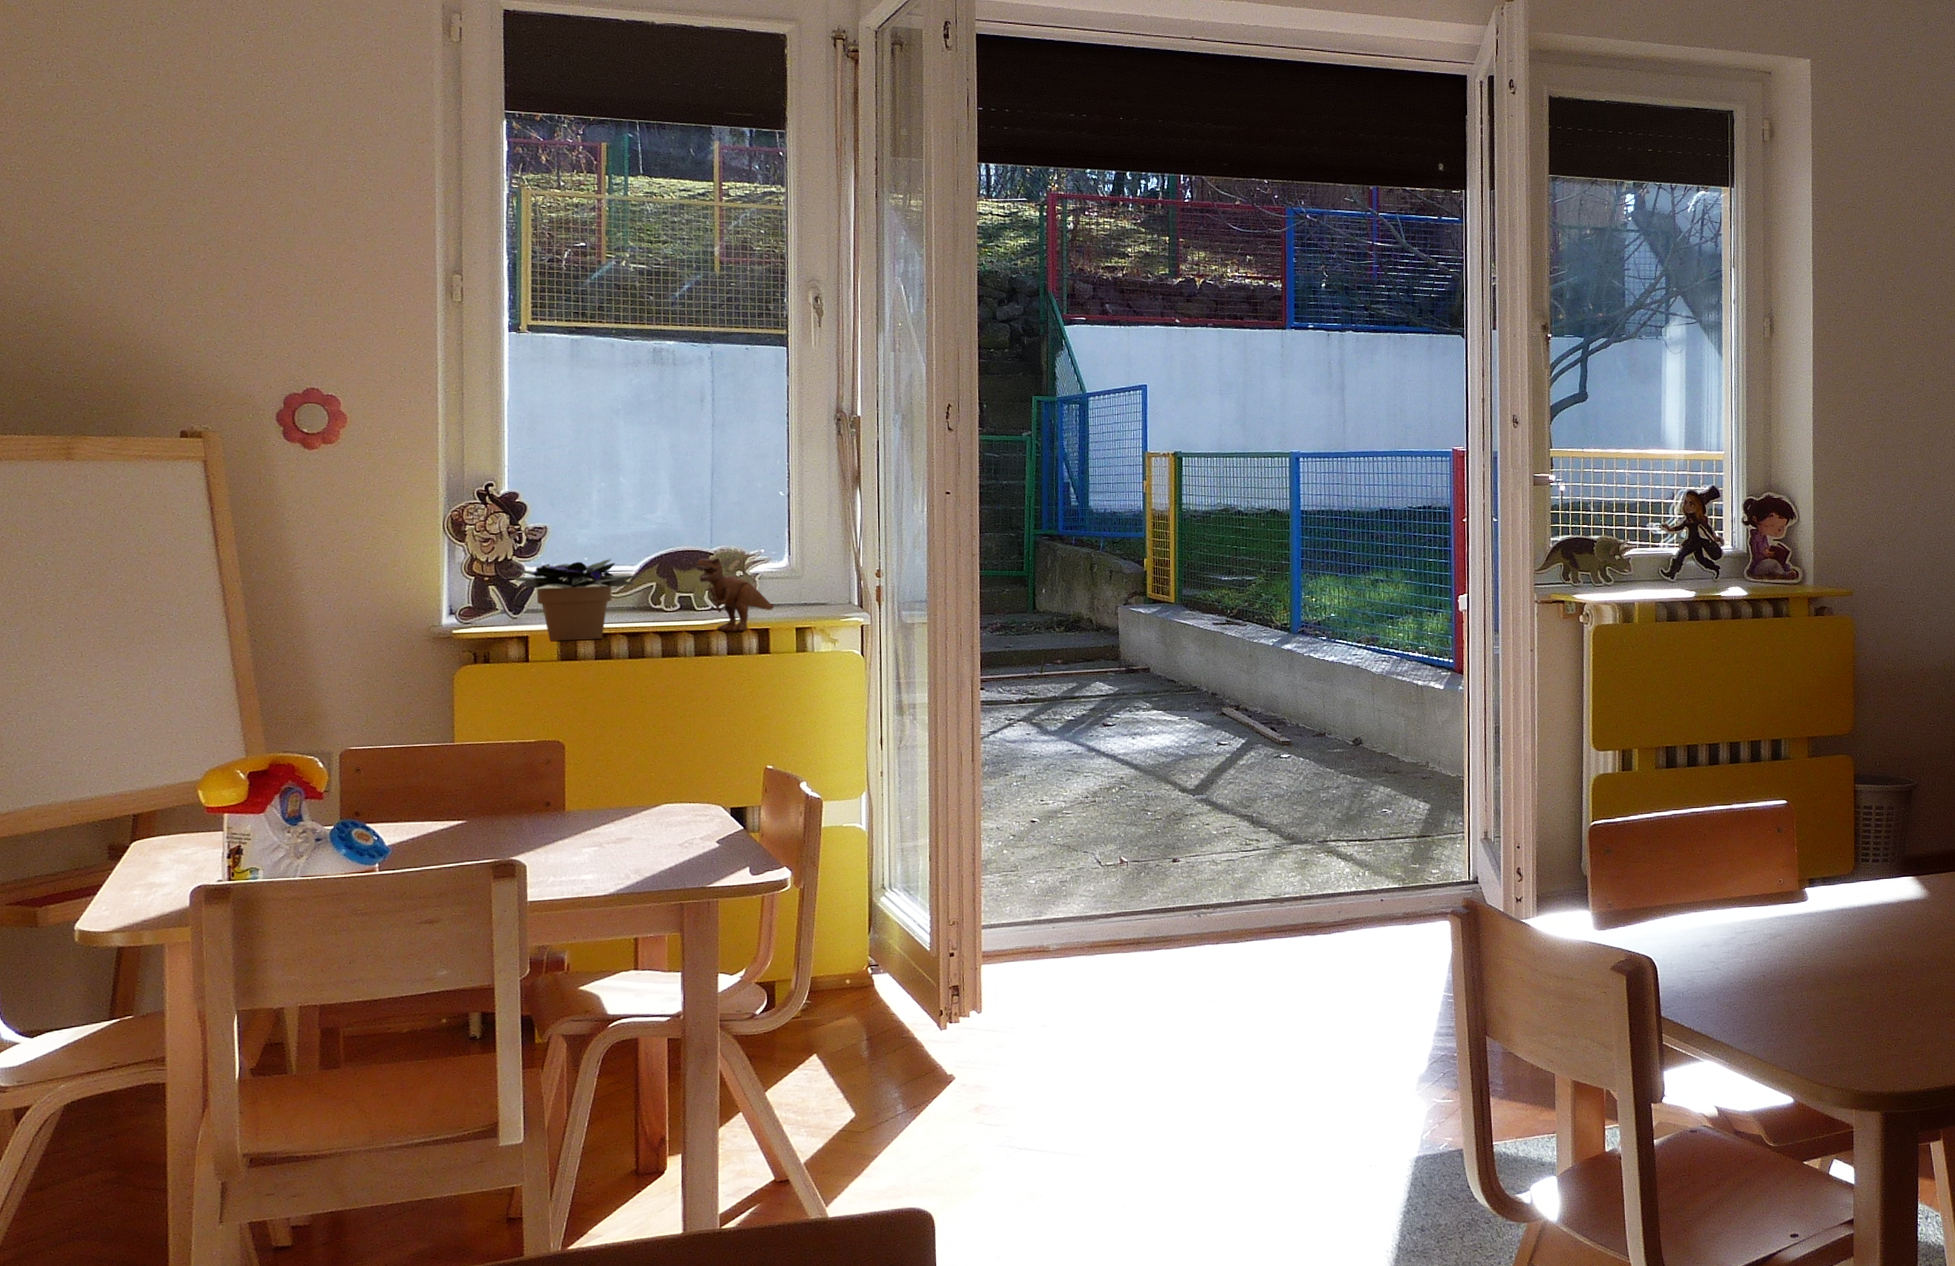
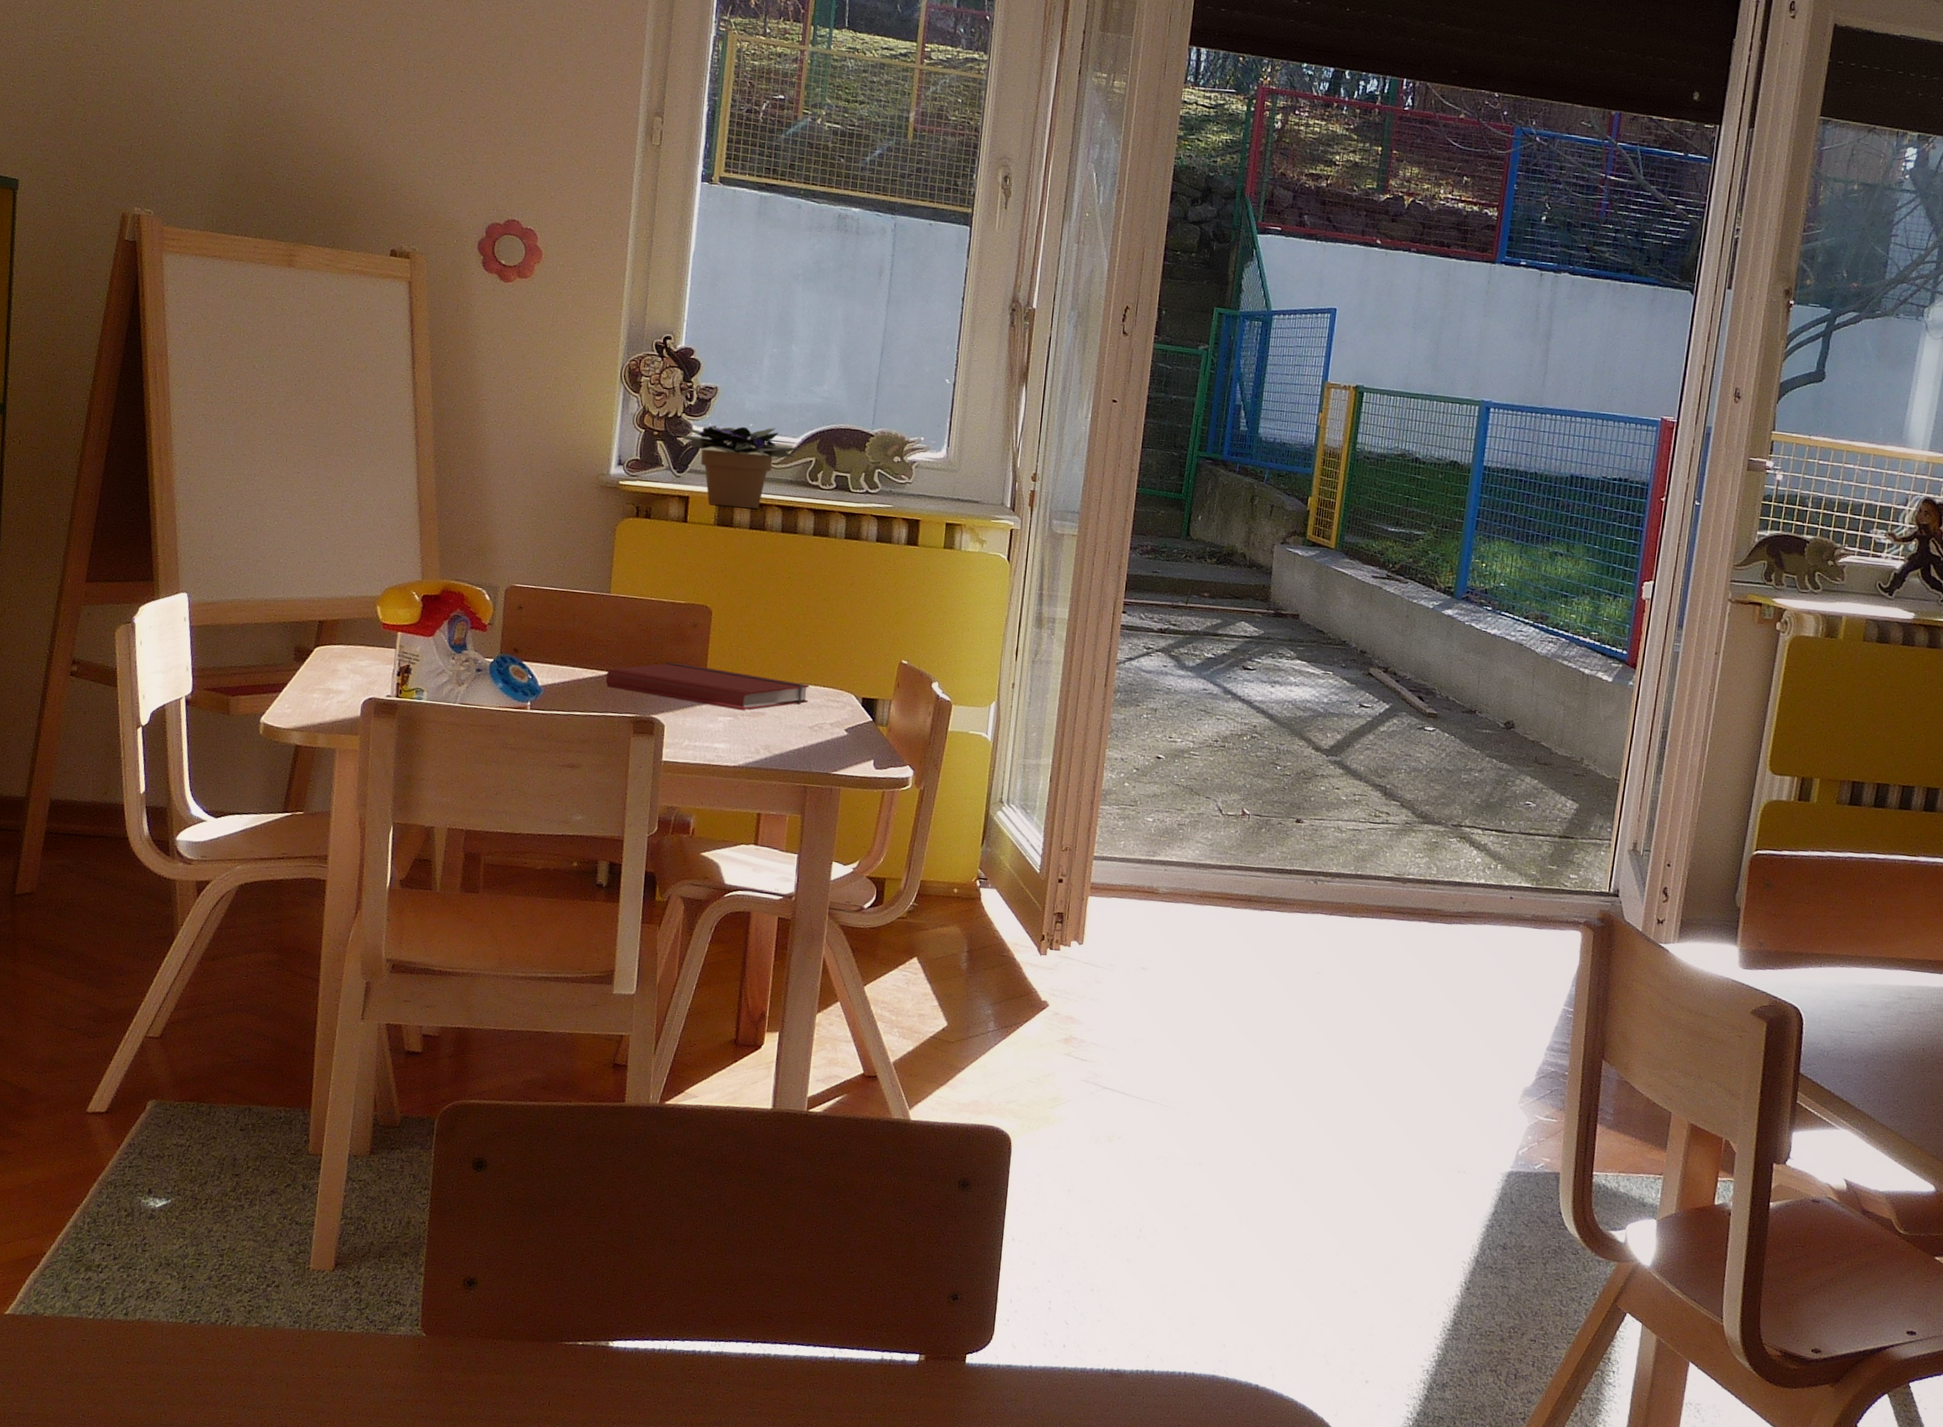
book: none [458,801,675,840] -> present [605,662,810,711]
toy dinosaur: present [696,558,774,632] -> none [856,439,928,520]

